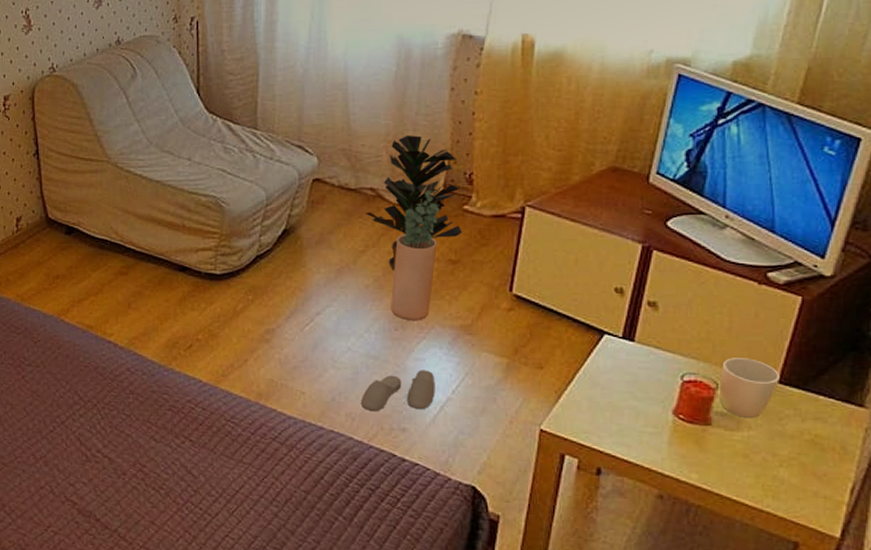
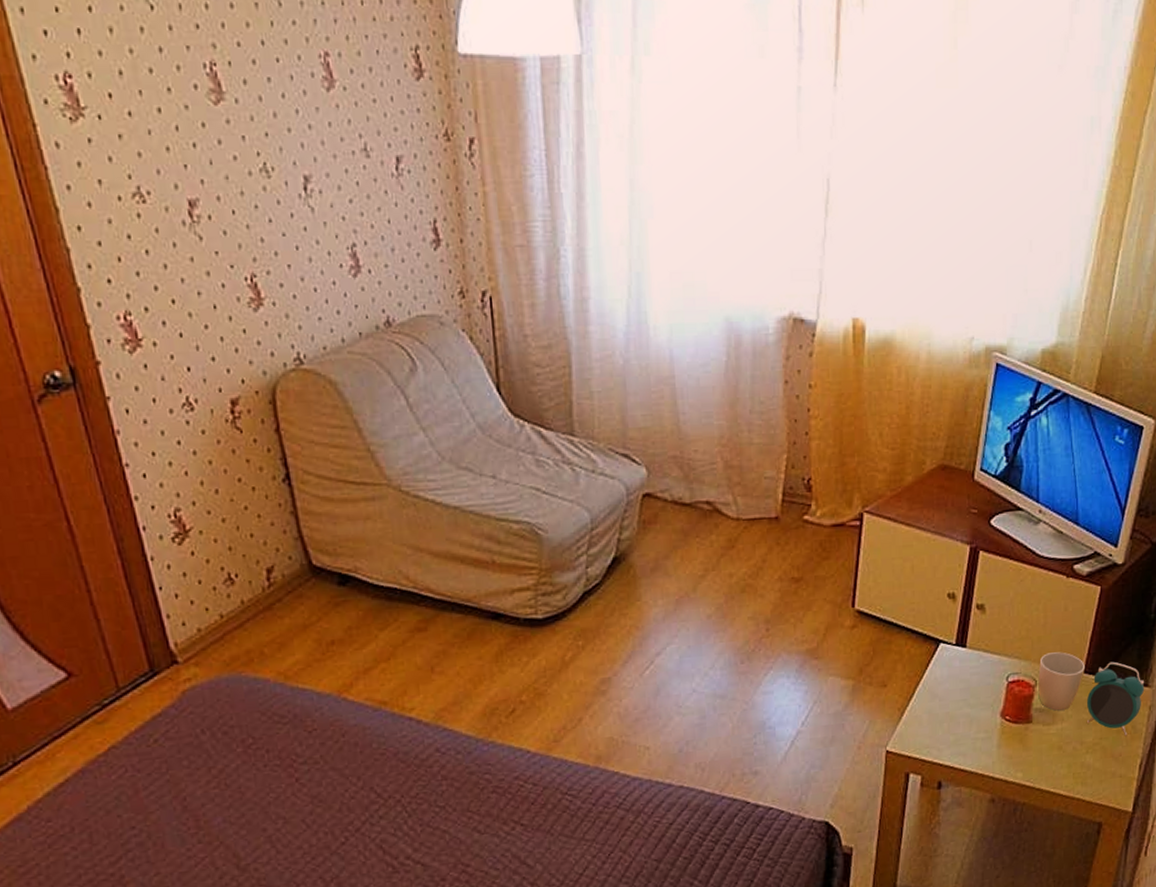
slippers: present [360,370,435,412] -> none [709,703,785,758]
potted plant: present [365,135,462,270] -> none [702,437,803,595]
vase: present [391,184,440,320] -> none [735,493,780,650]
alarm clock: none [780,375,860,456] -> present [1086,661,1145,736]

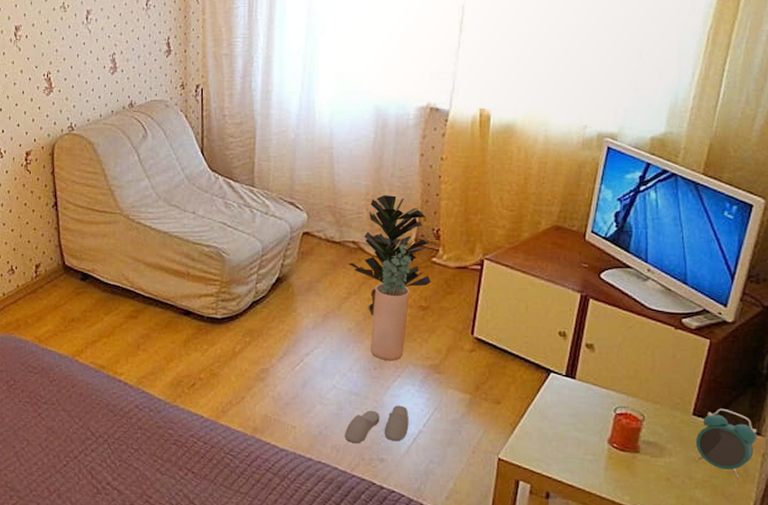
potted plant: none [702,437,803,595] -> present [348,195,431,315]
slippers: none [709,703,785,758] -> present [344,405,409,444]
vase: none [735,493,780,650] -> present [370,239,412,360]
cup: present [1038,652,1085,711] -> none [646,393,694,446]

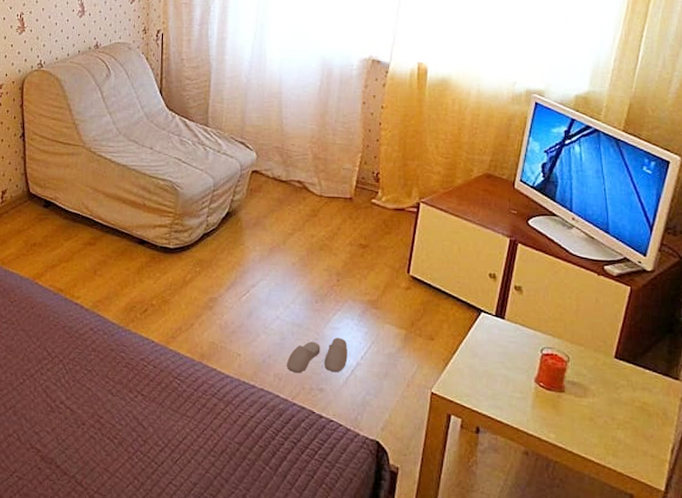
potted plant: present [348,195,431,315] -> none [293,139,370,251]
vase: present [370,239,412,360] -> none [313,180,354,295]
alarm clock: present [695,408,758,478] -> none [617,352,676,421]

